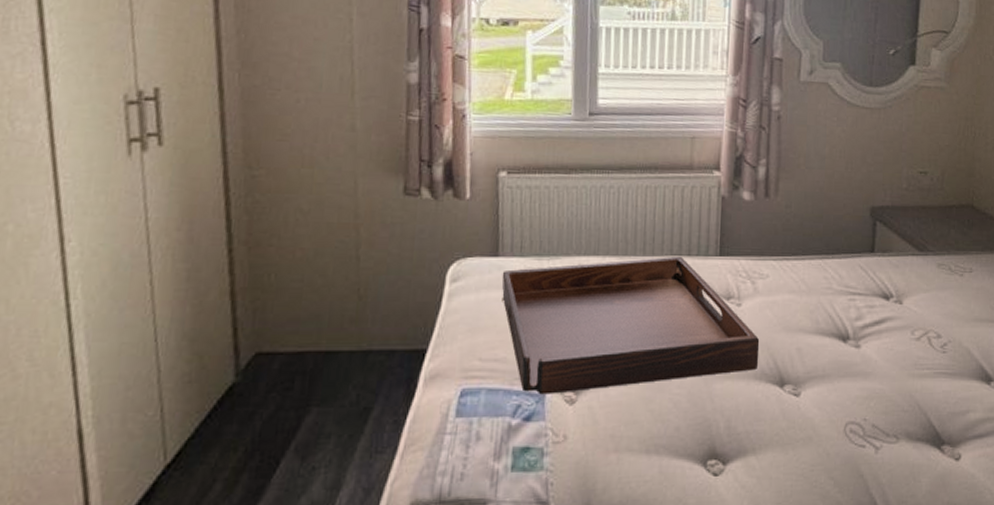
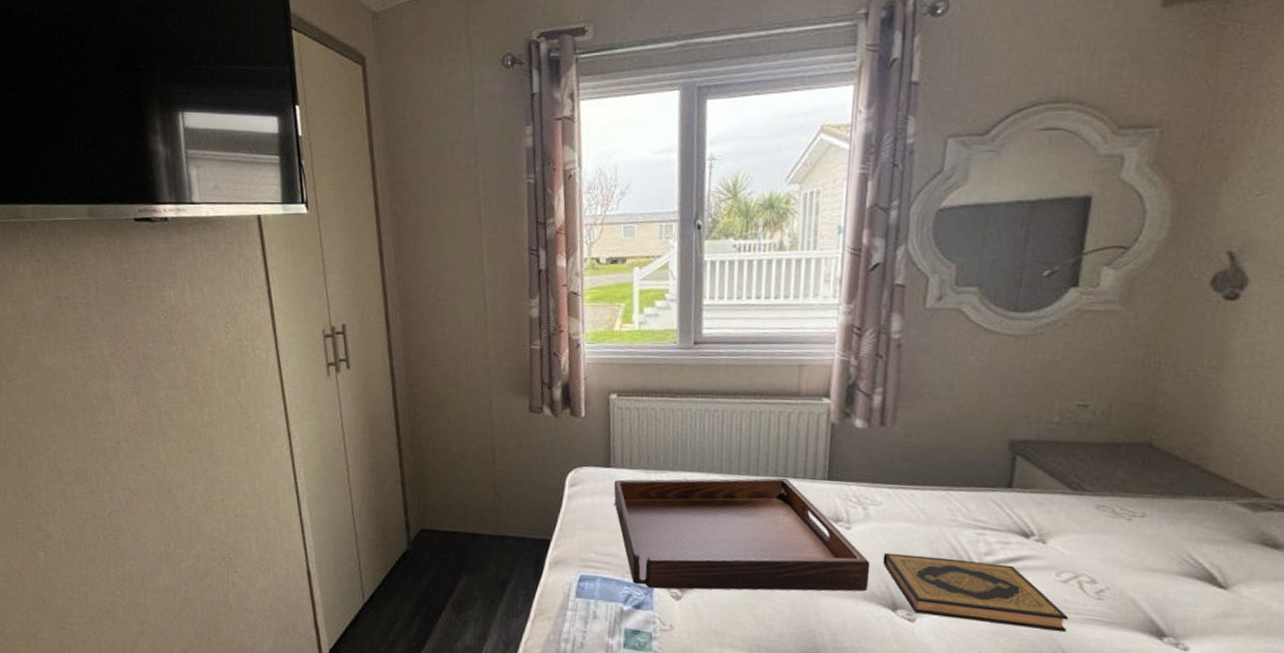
hardback book: none [770,327,922,389] -> present [882,552,1068,633]

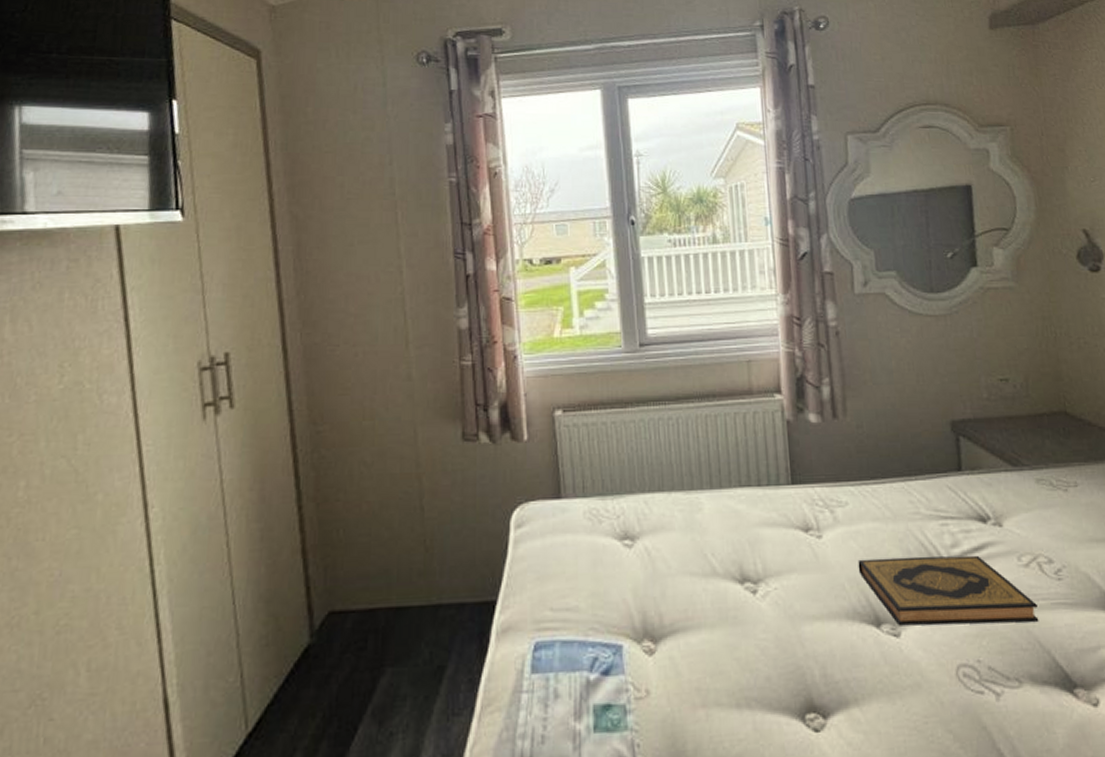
serving tray: present [613,477,871,592] -> none [566,487,849,646]

